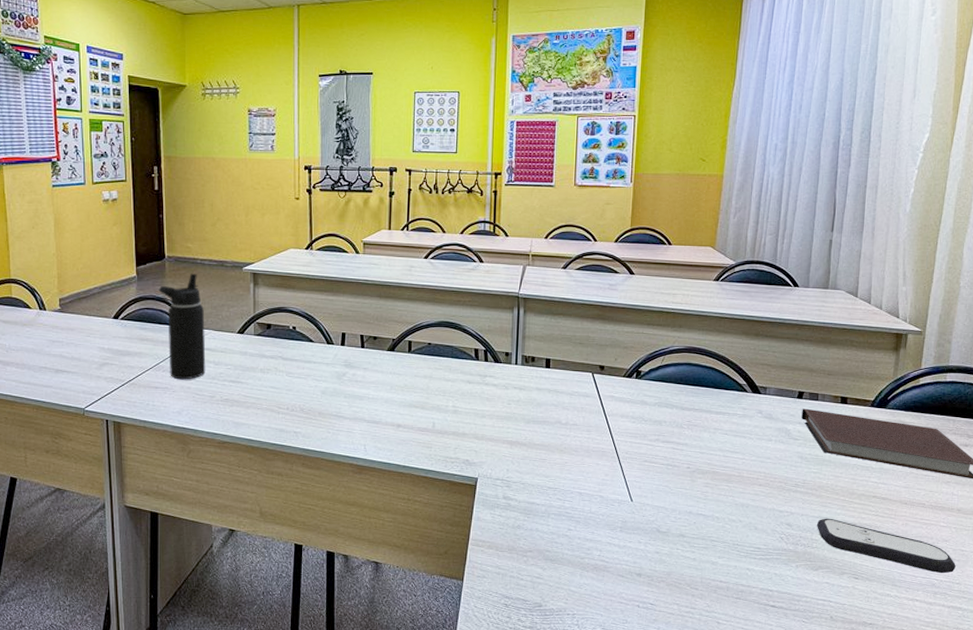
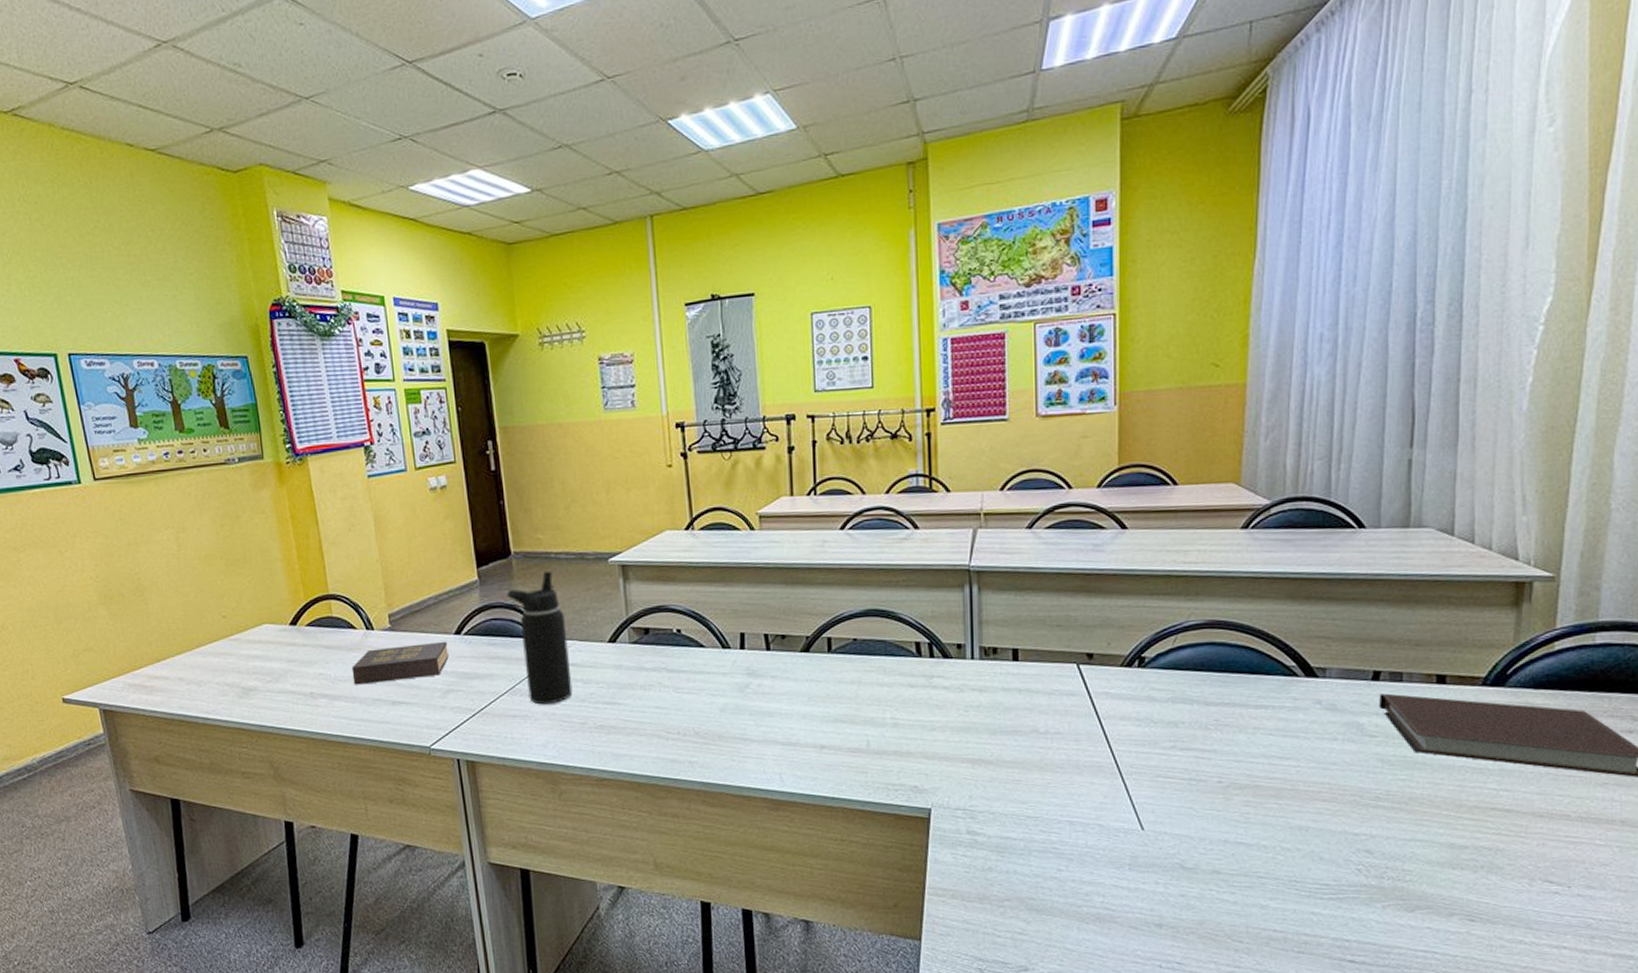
hardback book: none [24,323,106,355] -> present [351,641,449,685]
remote control: present [817,518,956,574] -> none [1410,840,1622,910]

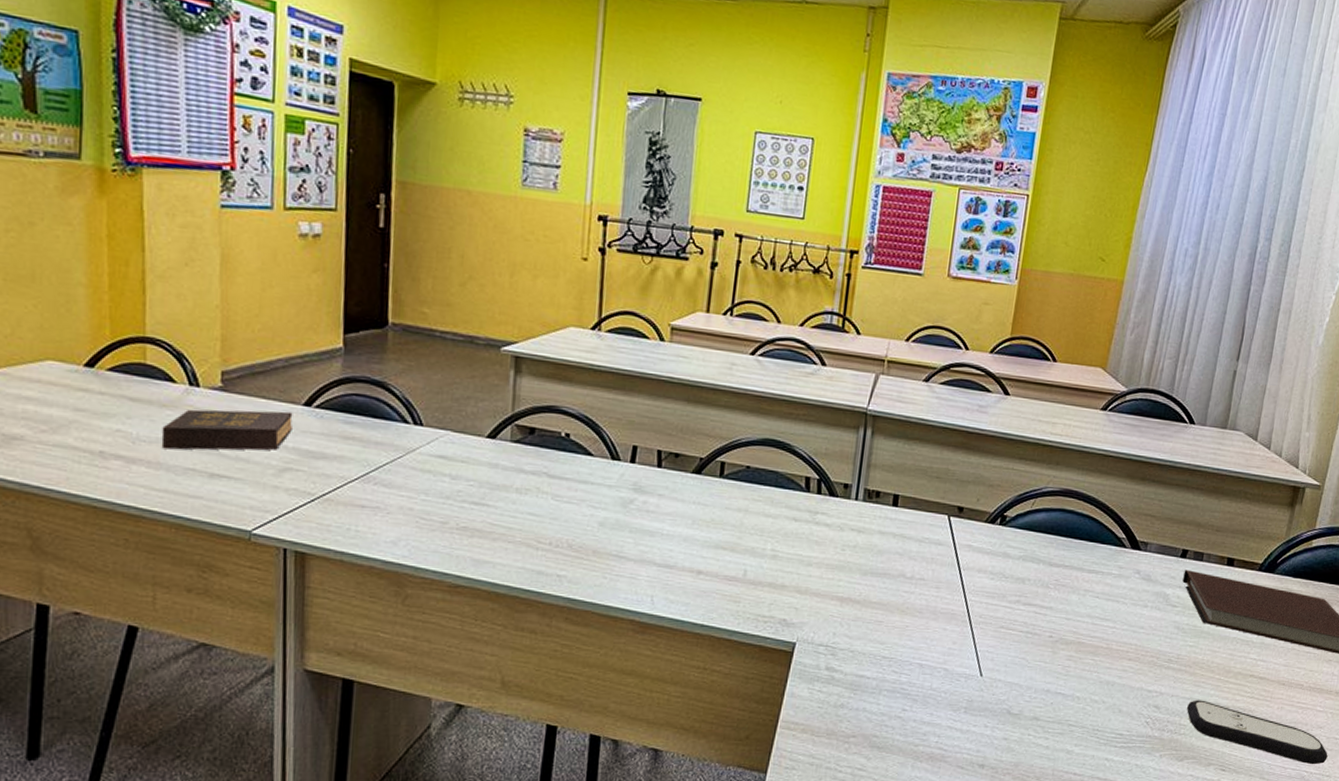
water bottle: present [506,571,573,705] -> none [375,349,441,498]
remote control: none [1410,840,1622,910] -> present [1187,700,1328,765]

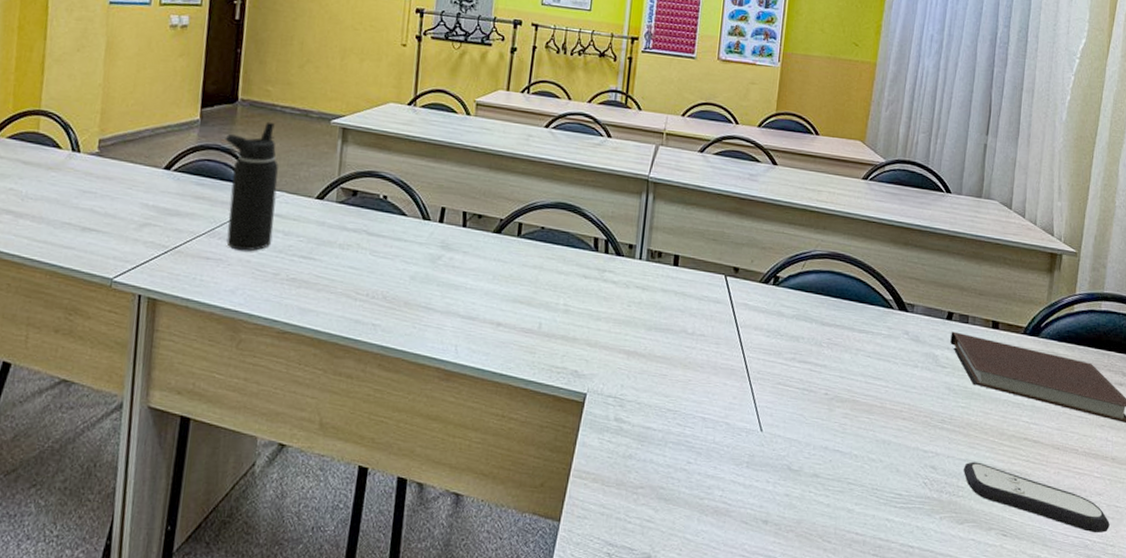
hardback book: present [161,409,293,451] -> none [45,171,155,208]
water bottle: none [375,349,441,498] -> present [225,121,279,251]

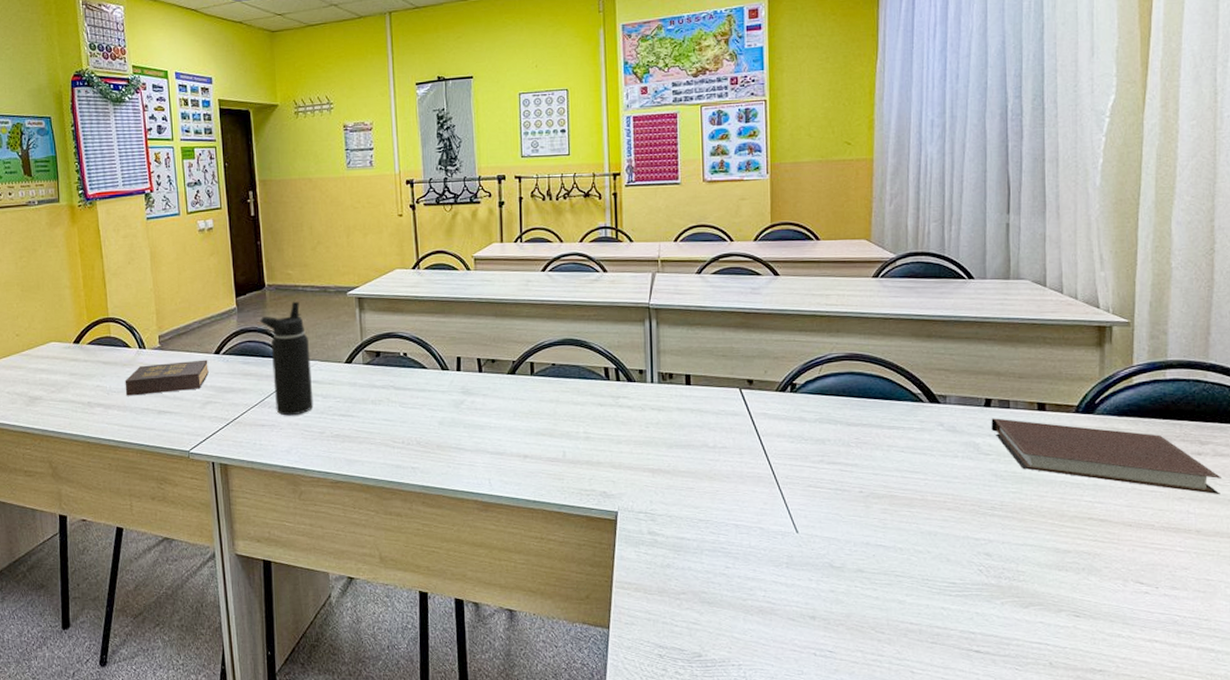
hardback book: none [45,171,155,208] -> present [125,359,209,396]
remote control: present [963,461,1110,533] -> none [1022,545,1201,609]

